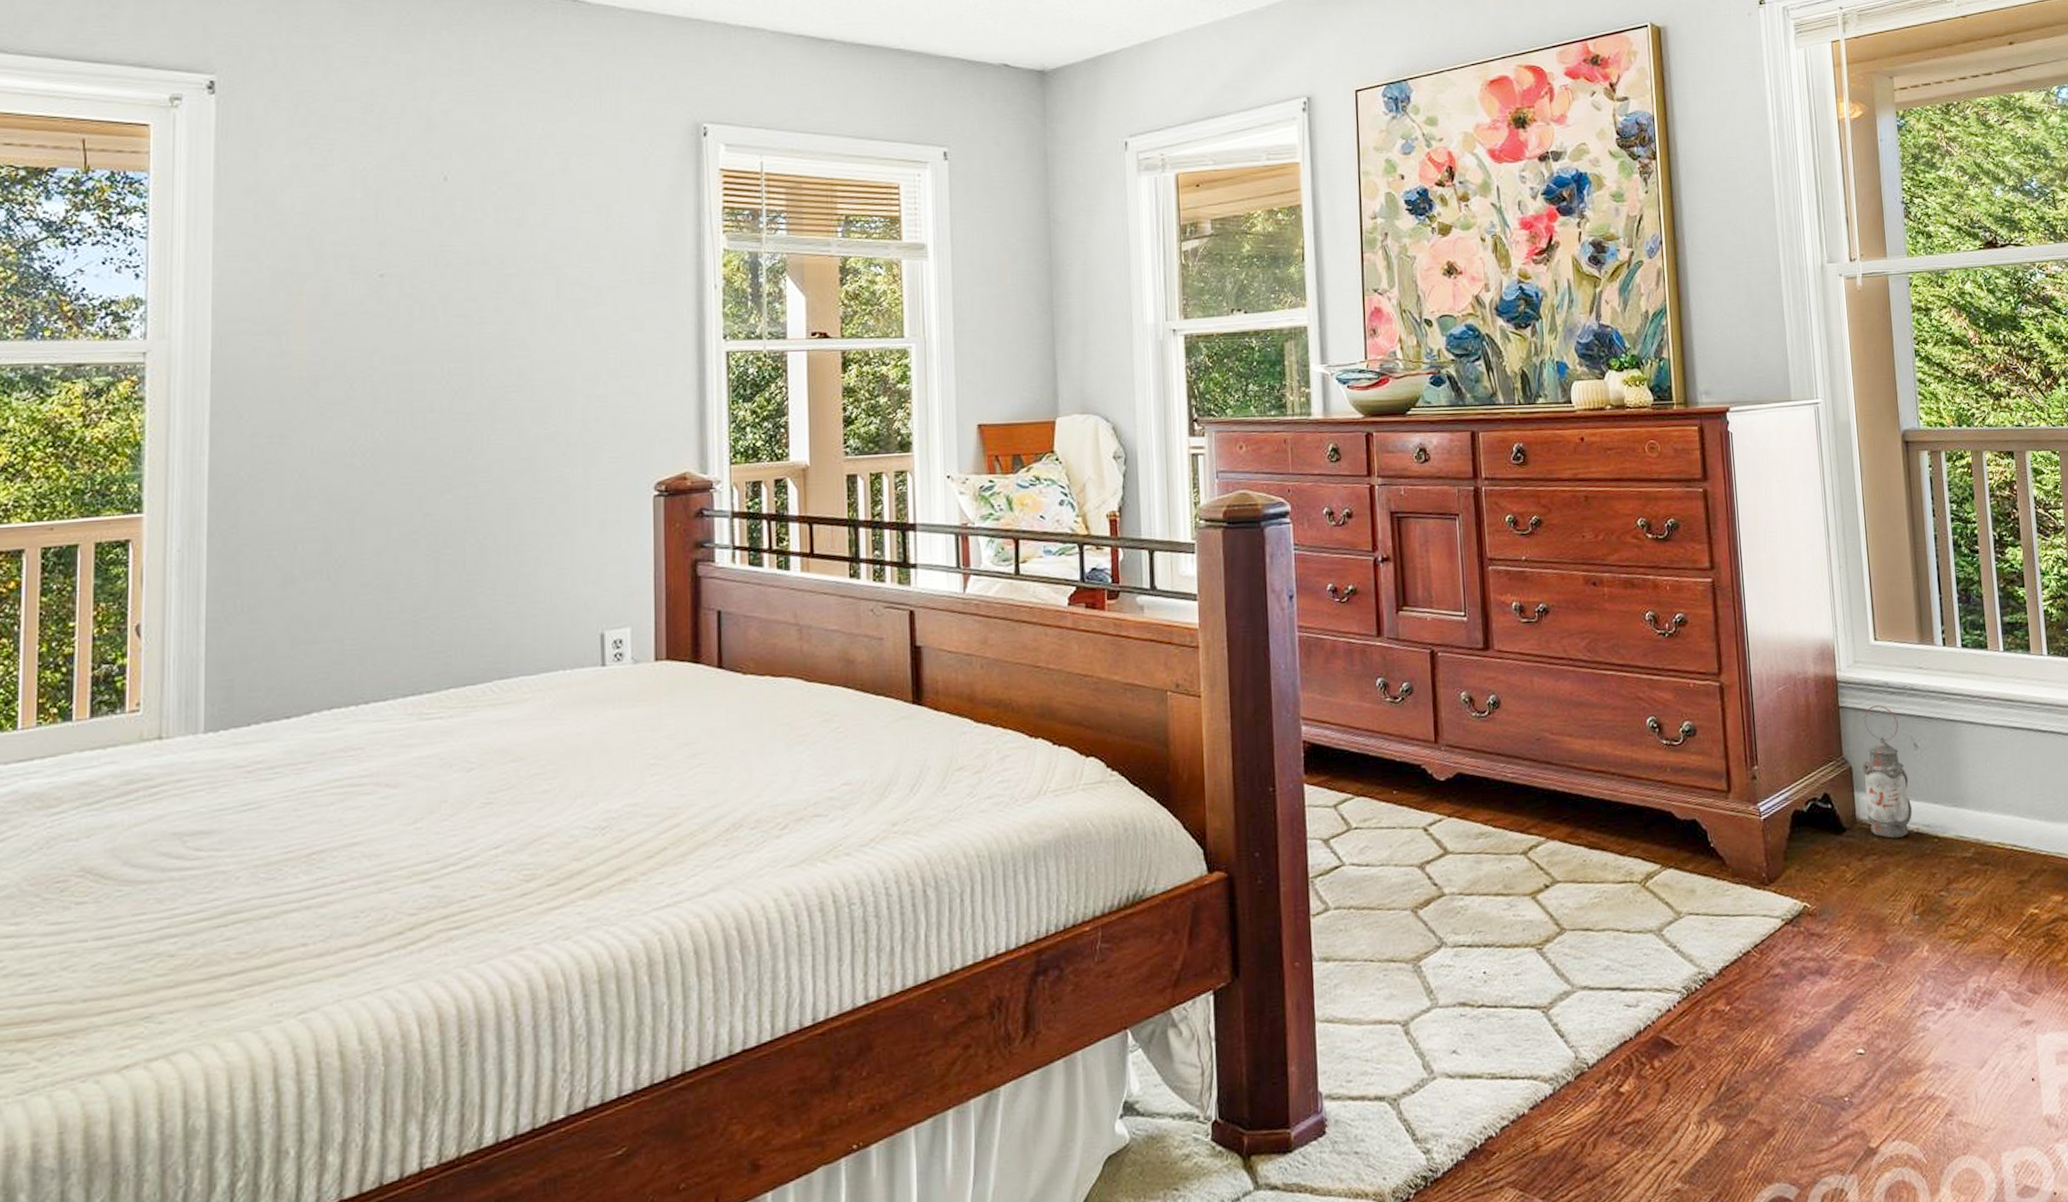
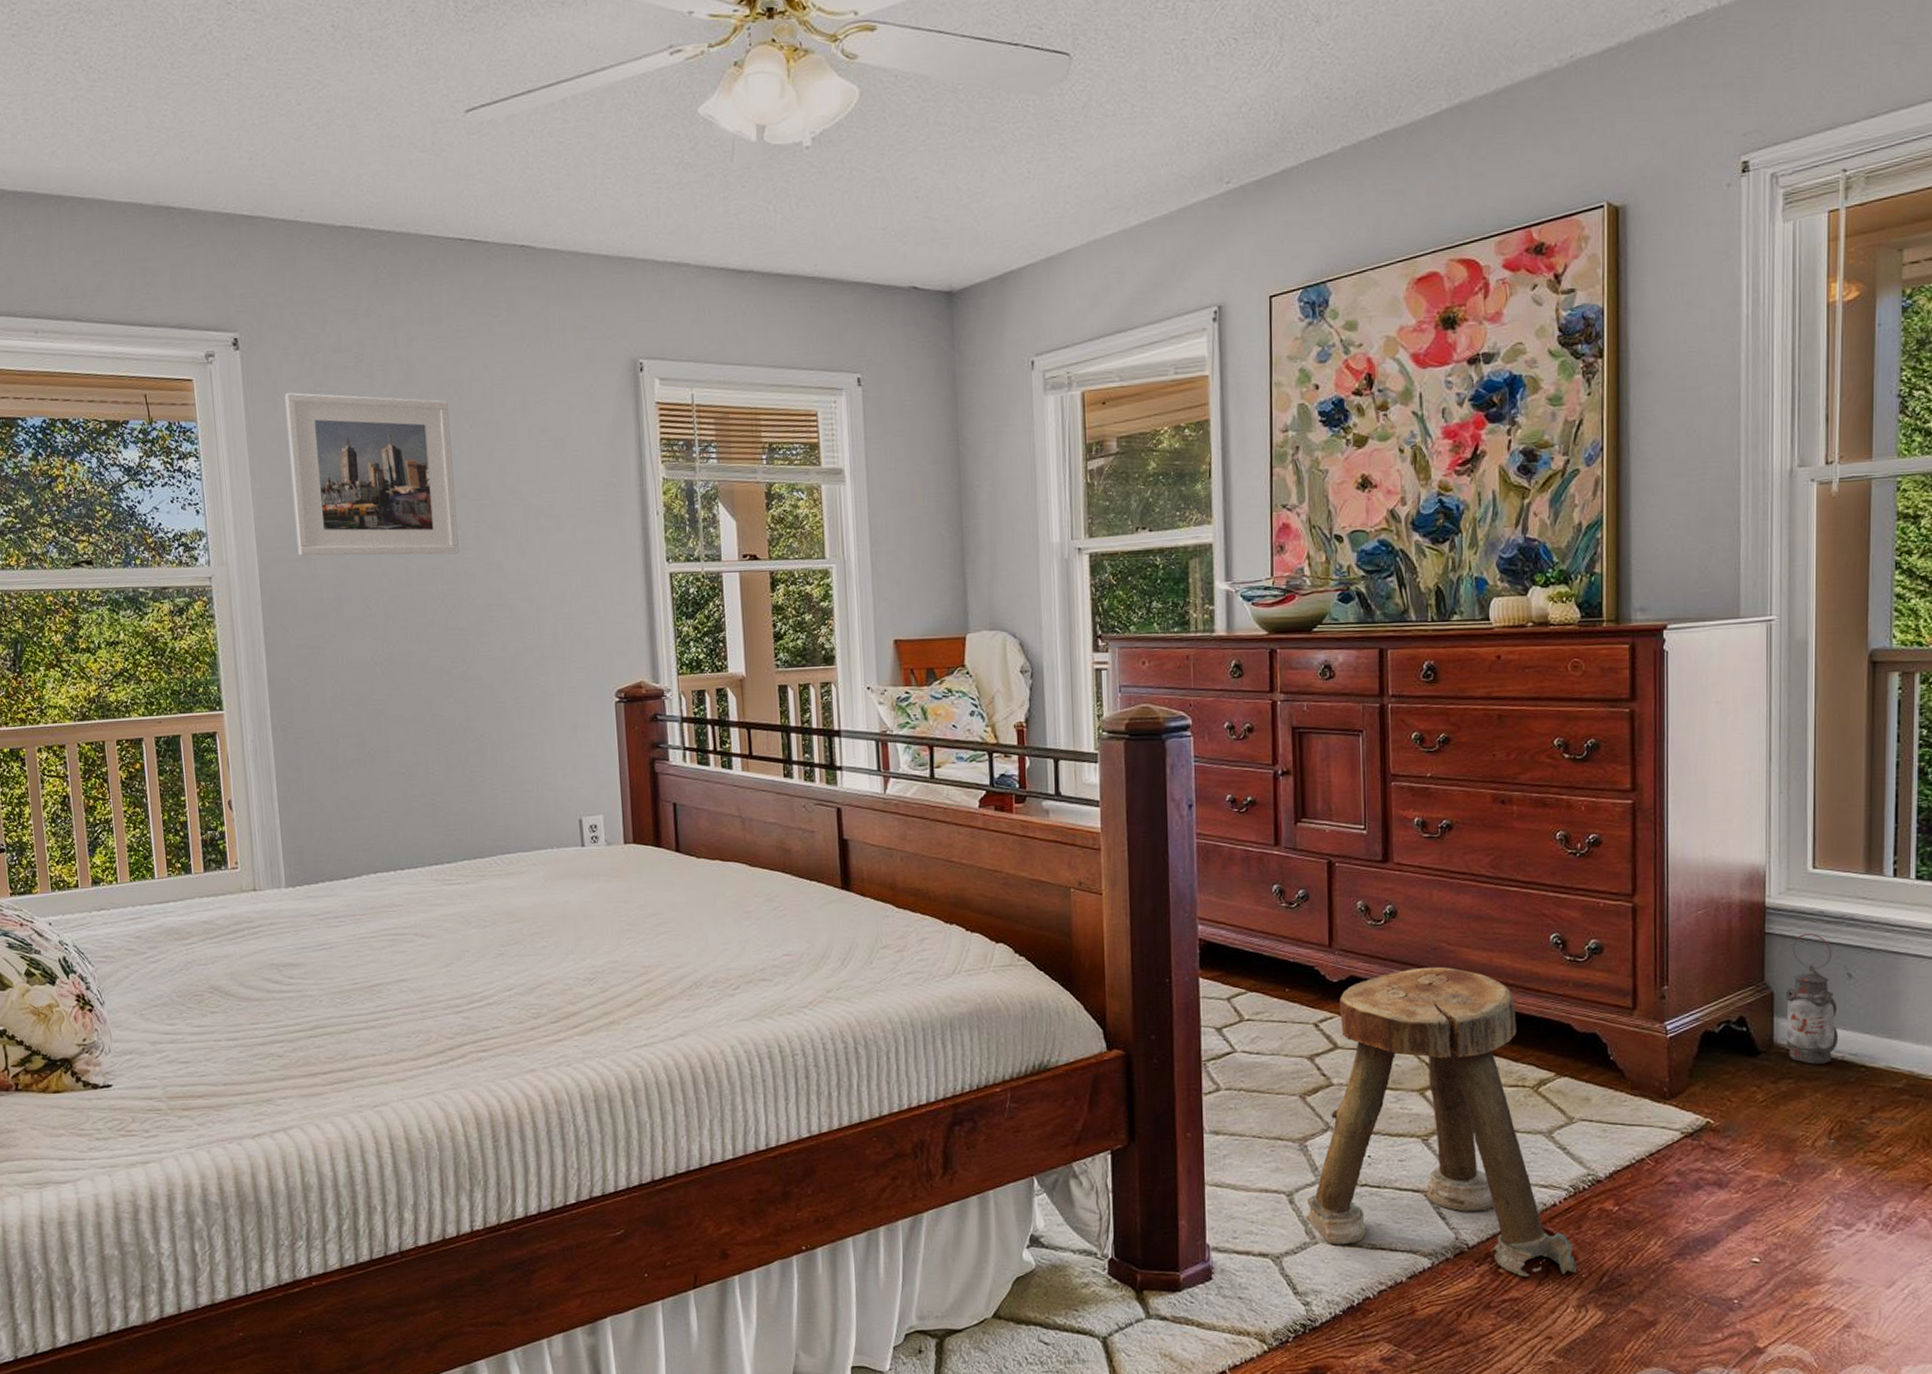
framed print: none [266,143,473,329] -> present [284,392,459,556]
stool: none [1423,758,1695,1094] -> present [1306,966,1576,1276]

